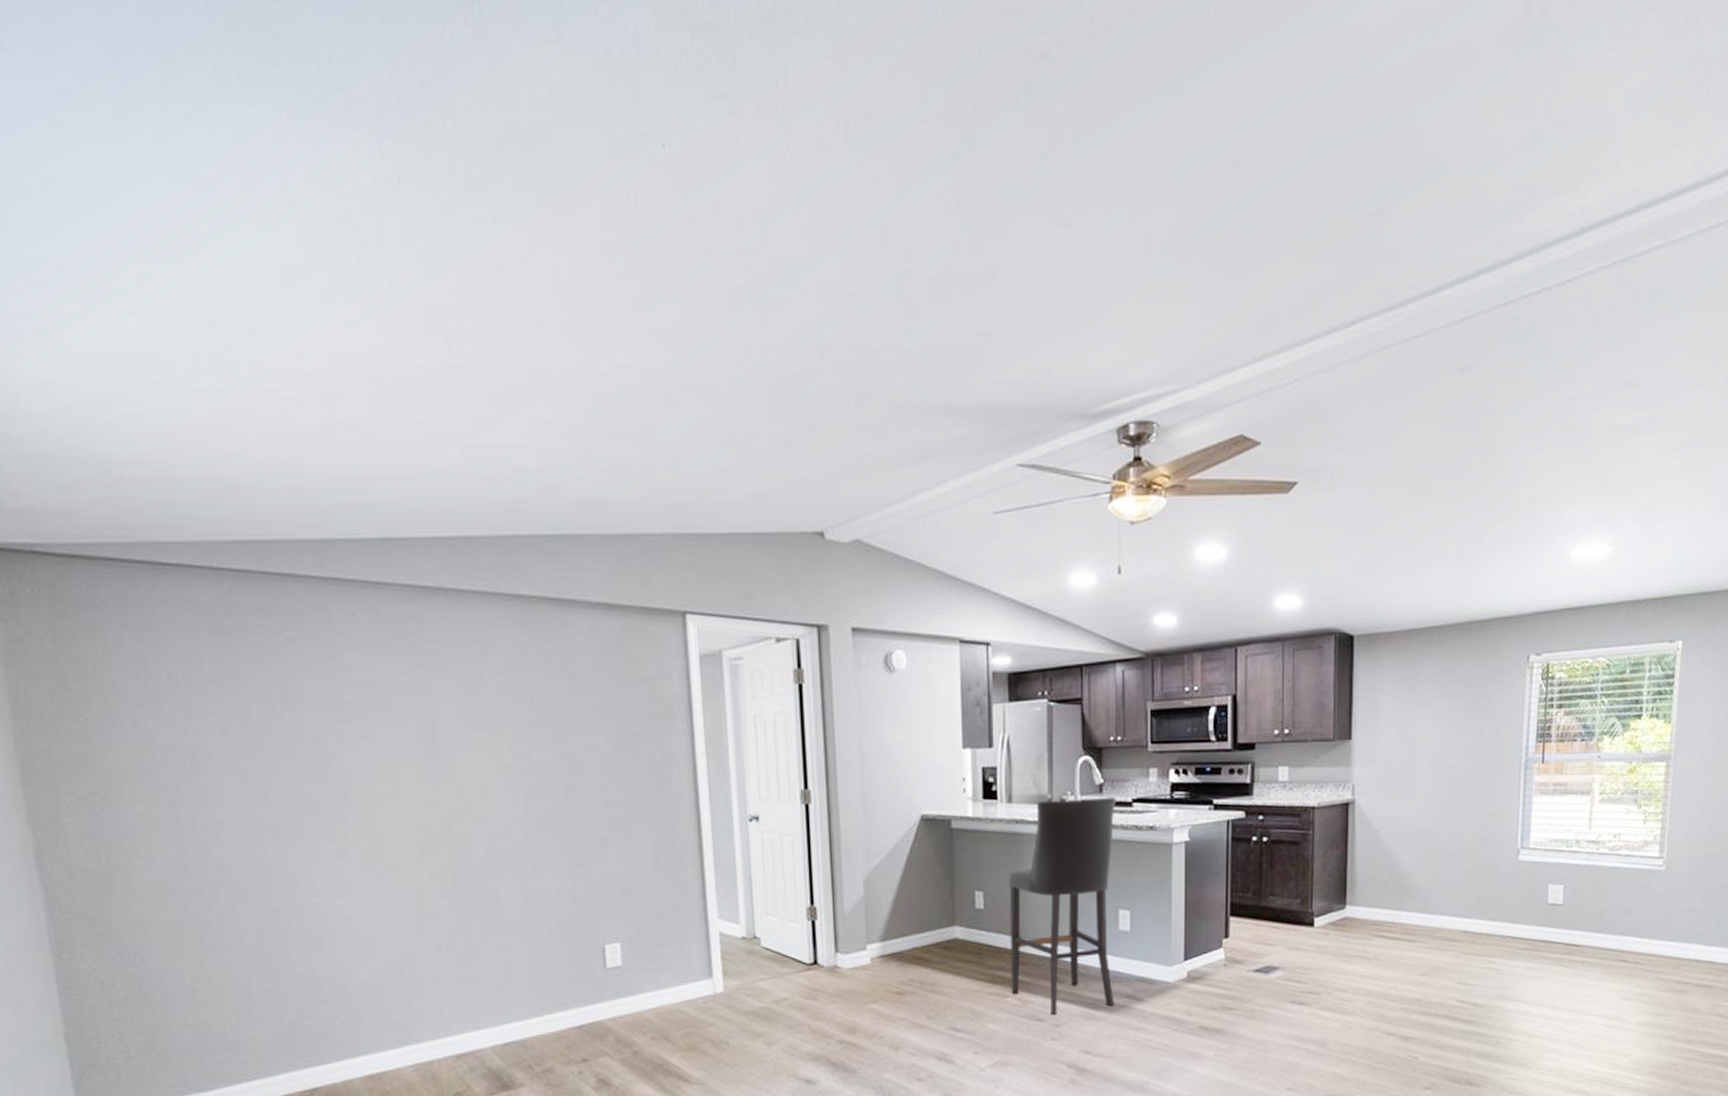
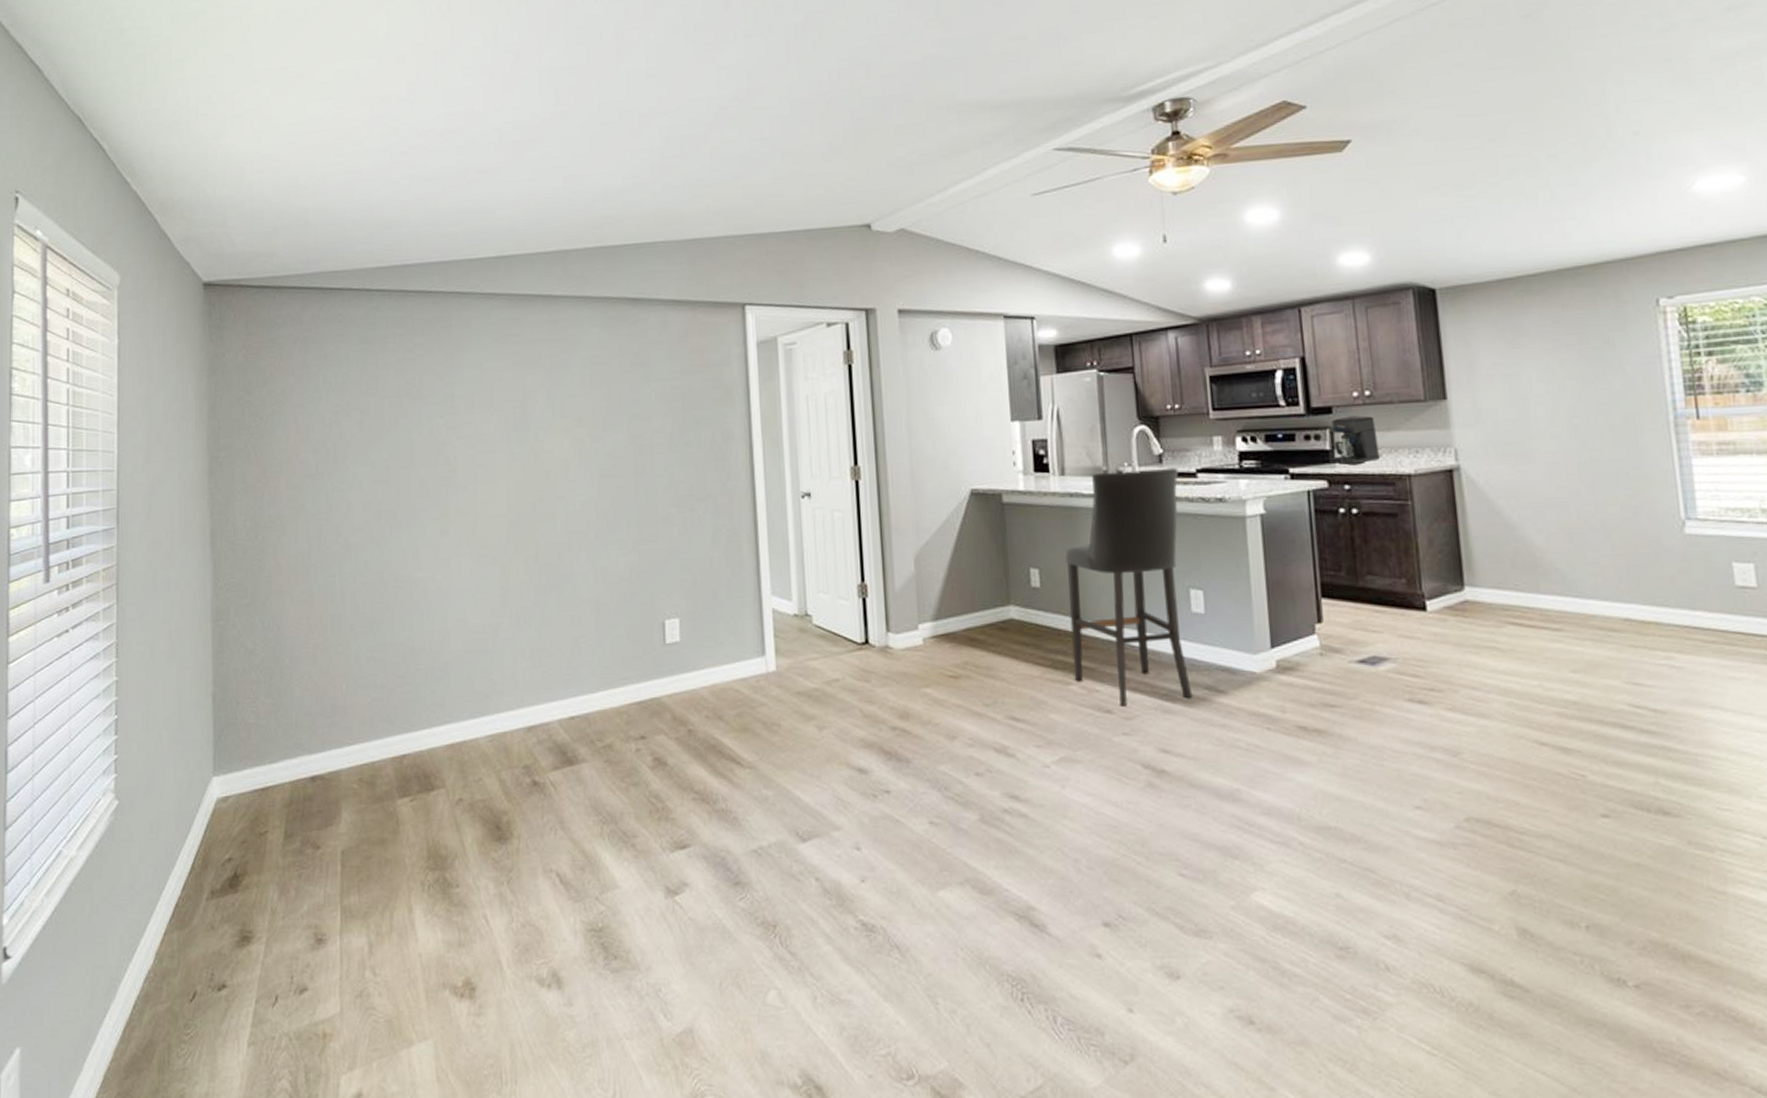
coffee maker: none [1250,752,1292,798] -> present [1331,415,1381,465]

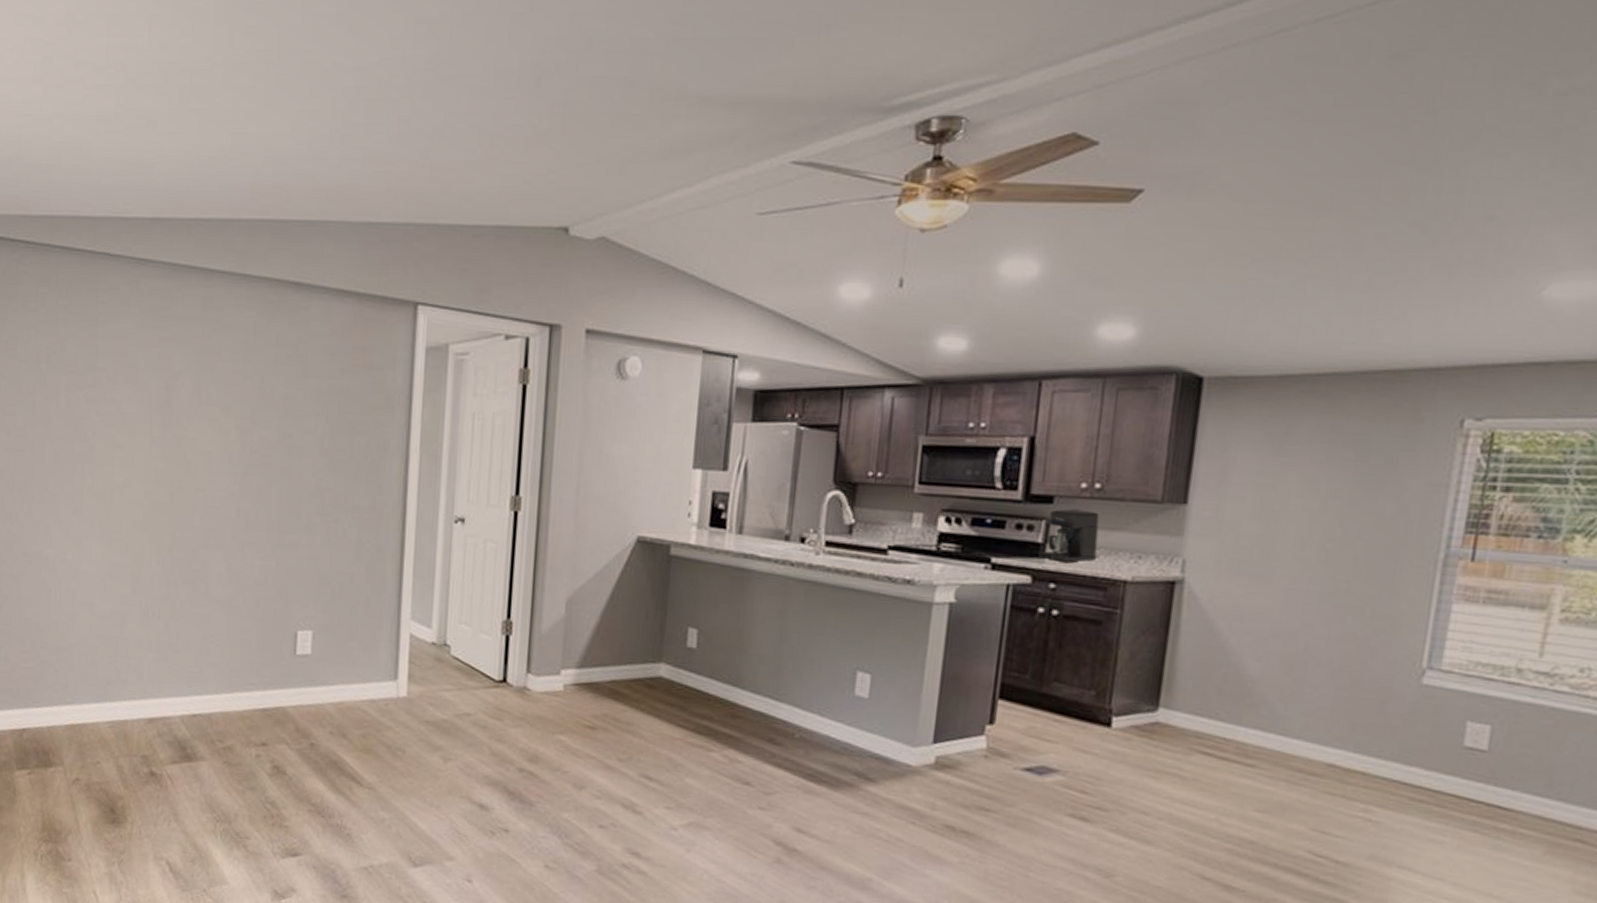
bar stool: present [1064,467,1193,706] -> none [717,535,868,783]

